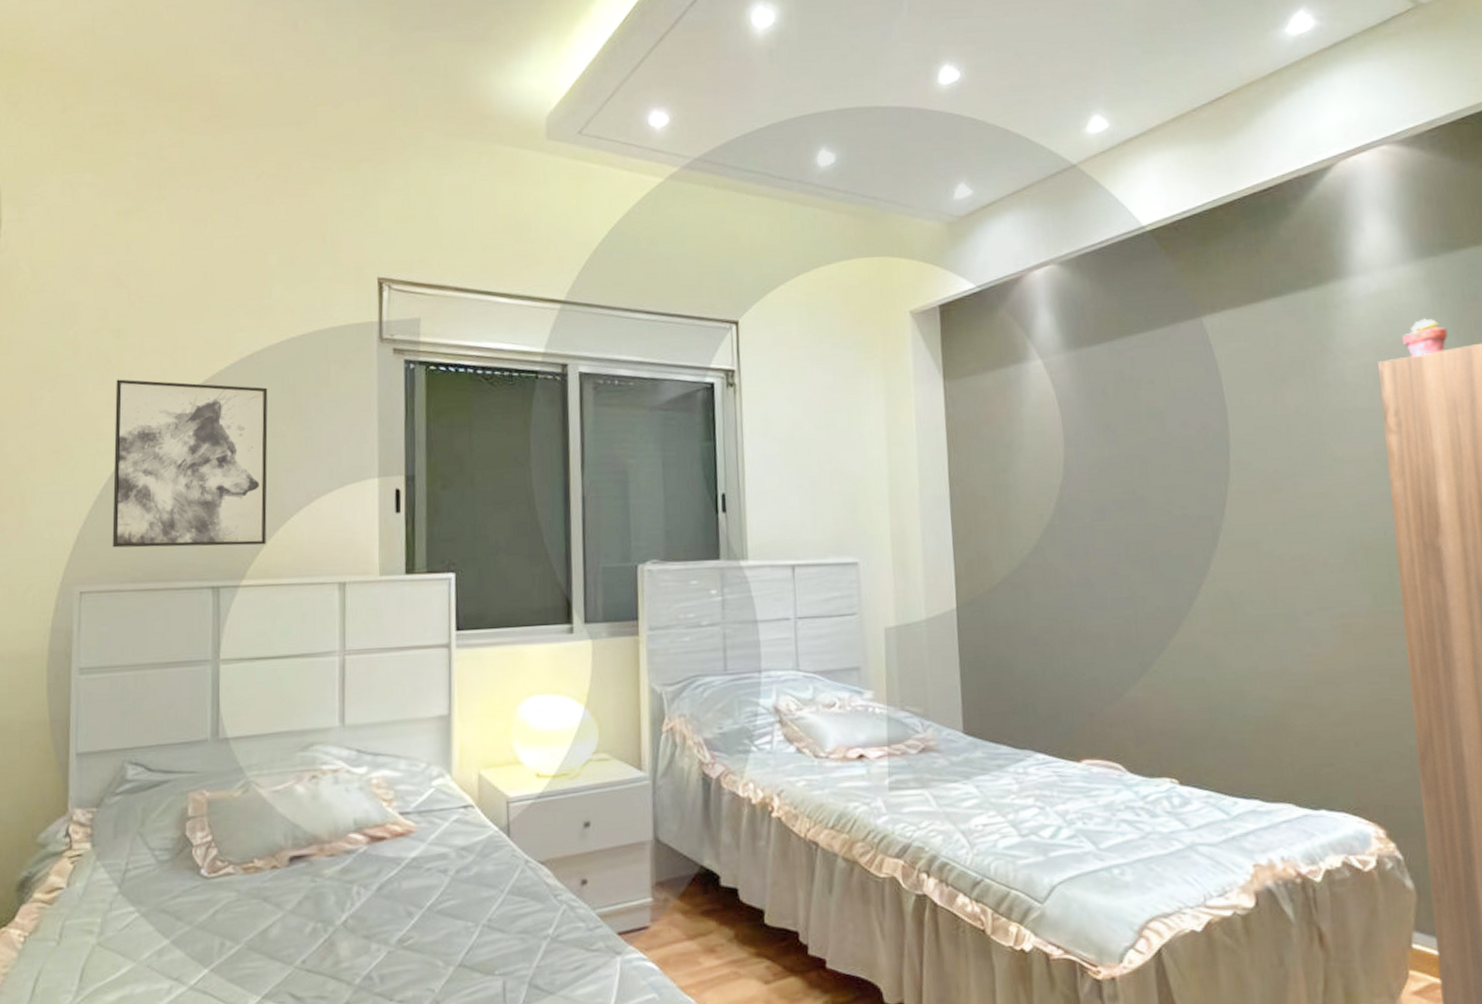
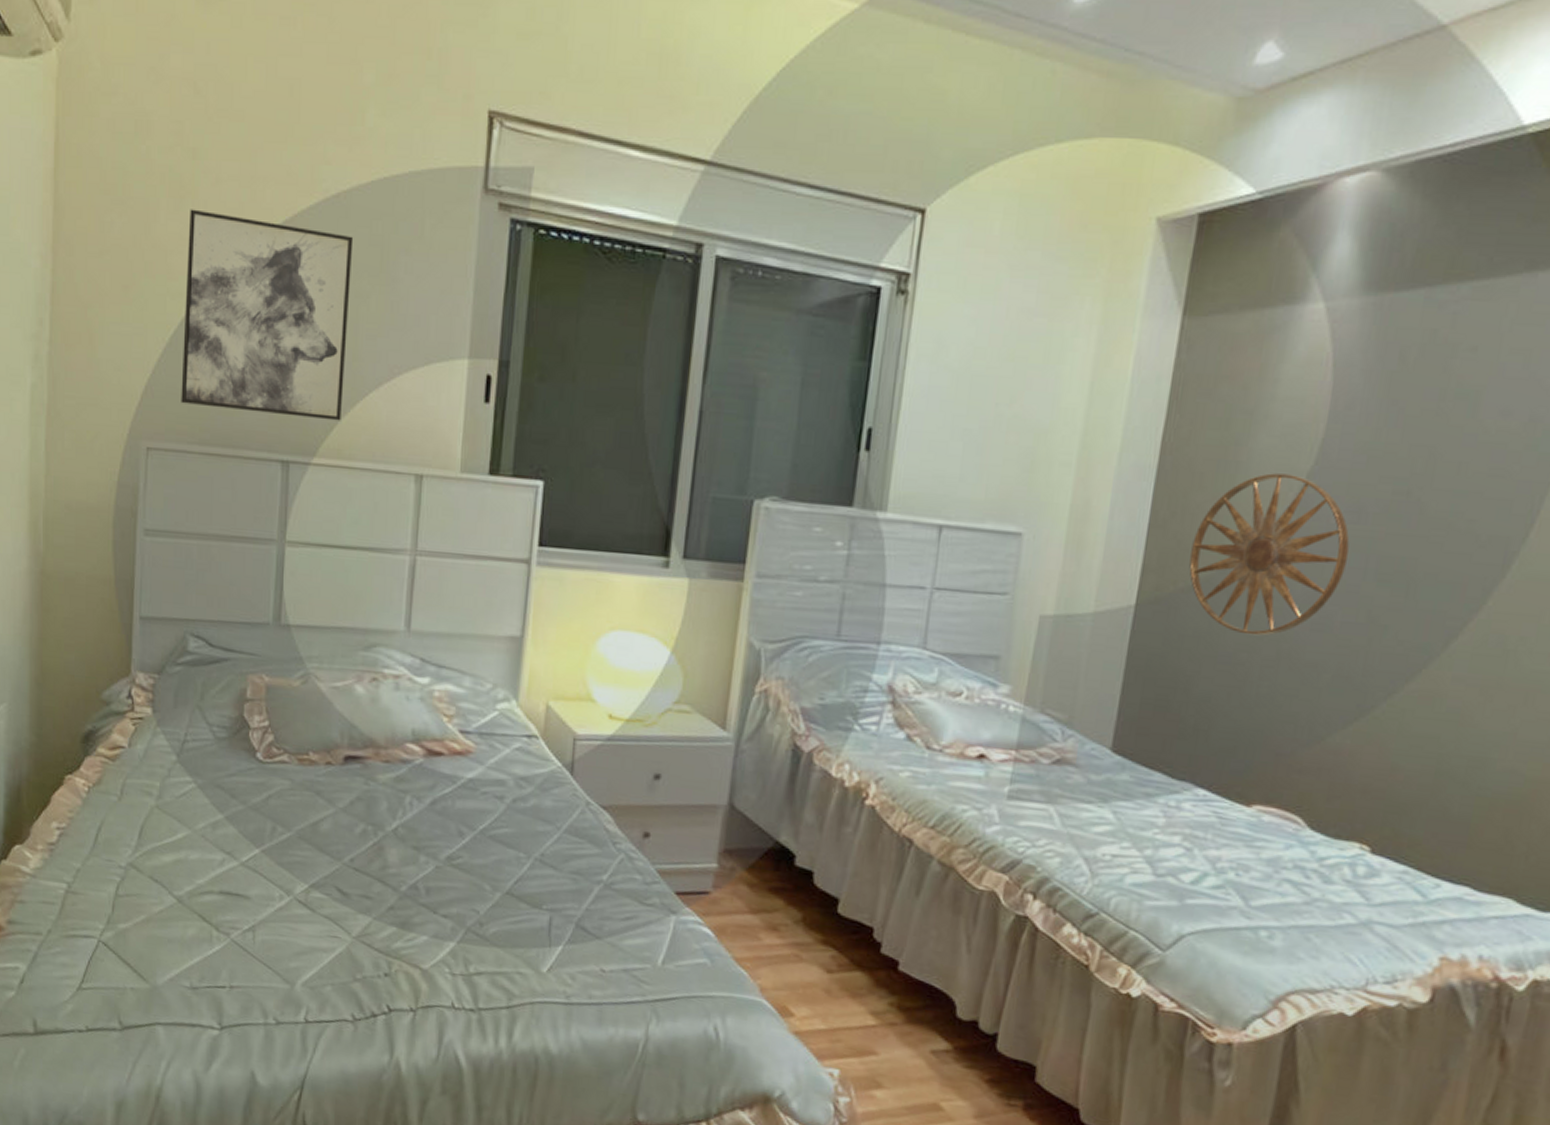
wall art: none [988,489,1104,620] -> present [1189,473,1350,636]

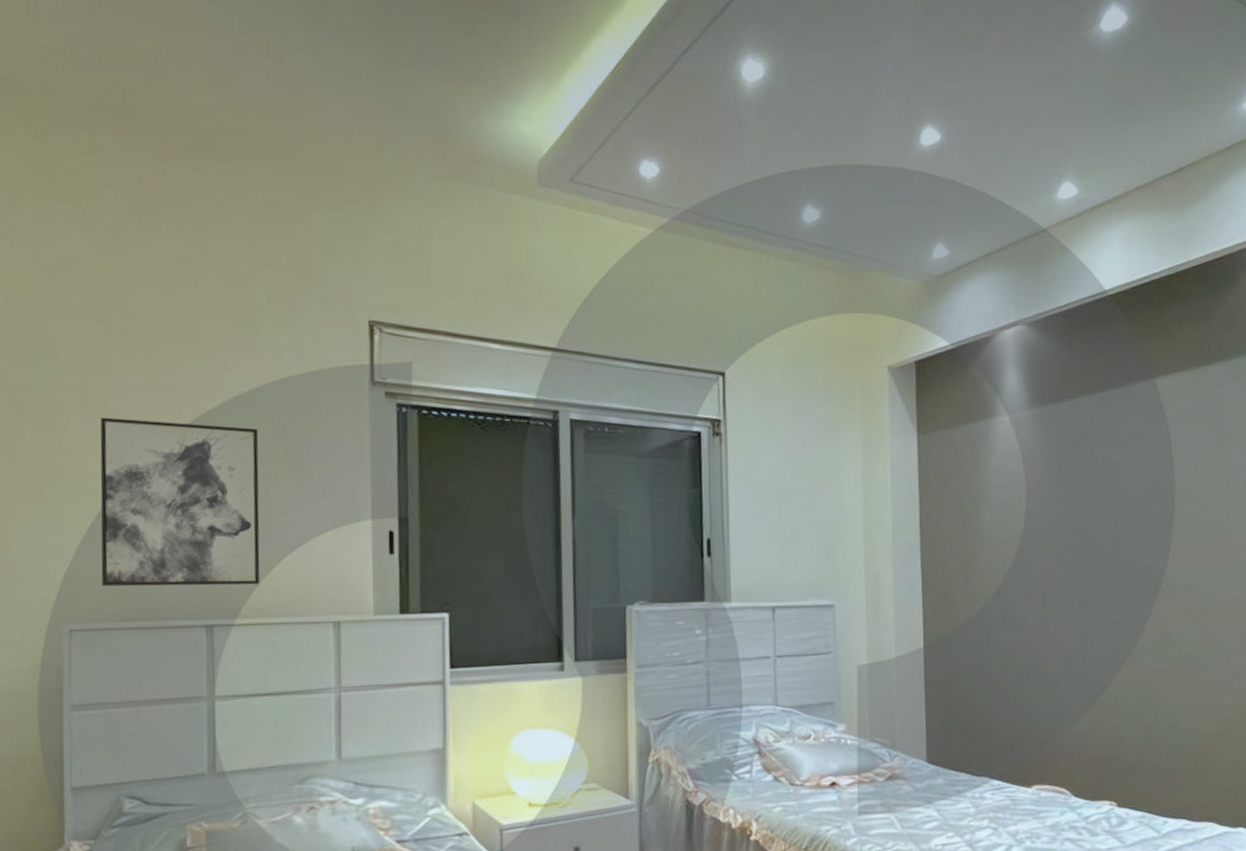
wall art: present [1189,473,1350,636] -> none [954,537,1059,658]

